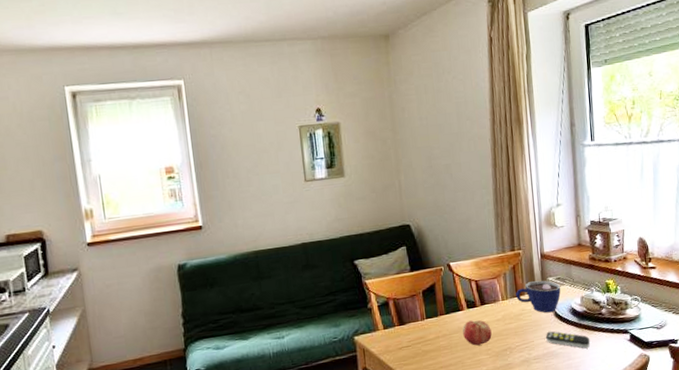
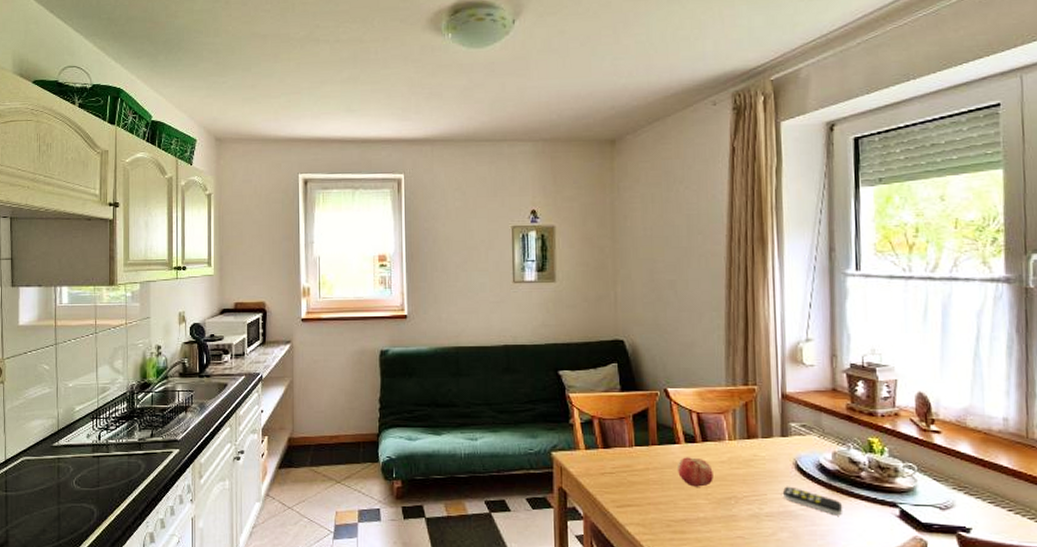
cup: present [516,280,561,313] -> none [747,424,807,465]

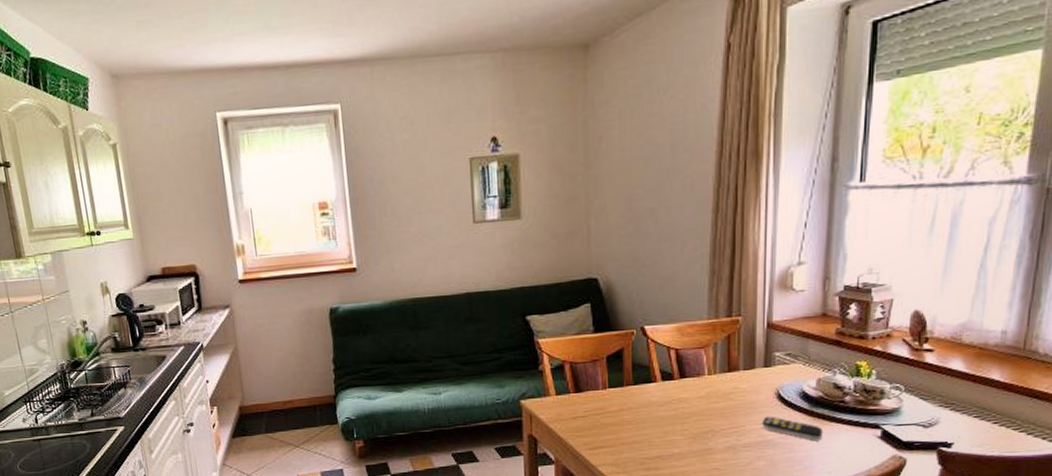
fruit: present [677,457,713,487] -> none [652,395,690,424]

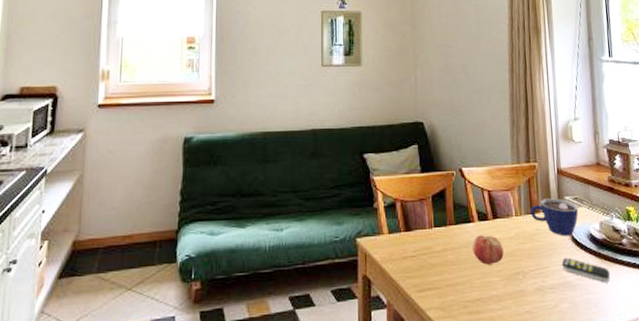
fruit: none [652,395,690,424] -> present [471,235,504,265]
cup: none [728,355,791,395] -> present [530,198,579,236]

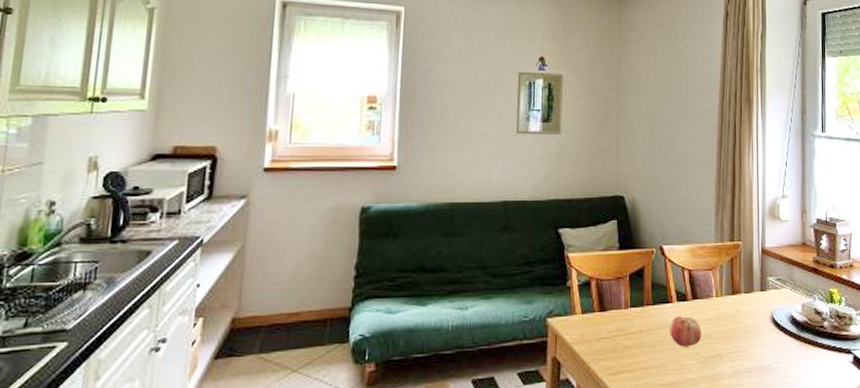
cup: present [530,198,579,236] -> none [732,279,781,318]
remote control: present [561,257,611,283] -> none [760,340,810,366]

